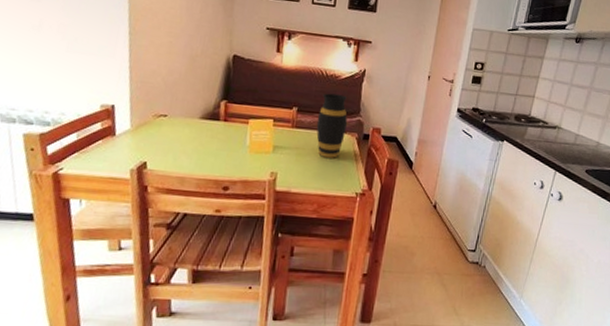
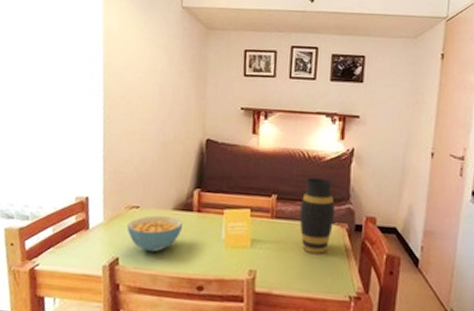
cereal bowl: none [154,123,210,157] -> present [127,215,183,253]

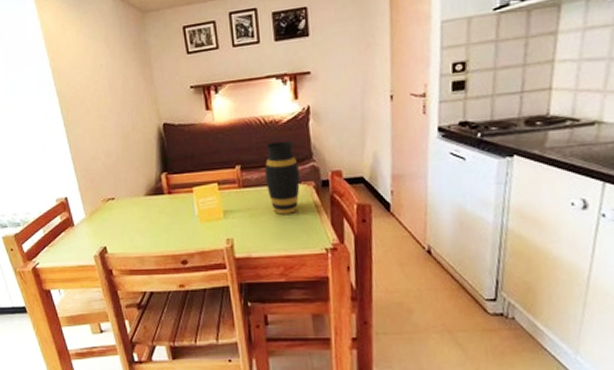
cereal bowl: present [127,215,183,253] -> none [107,202,157,238]

